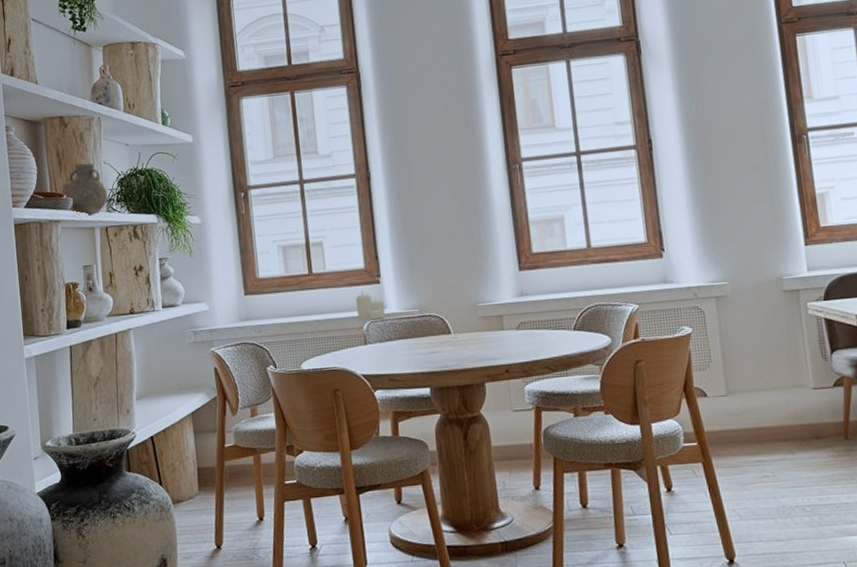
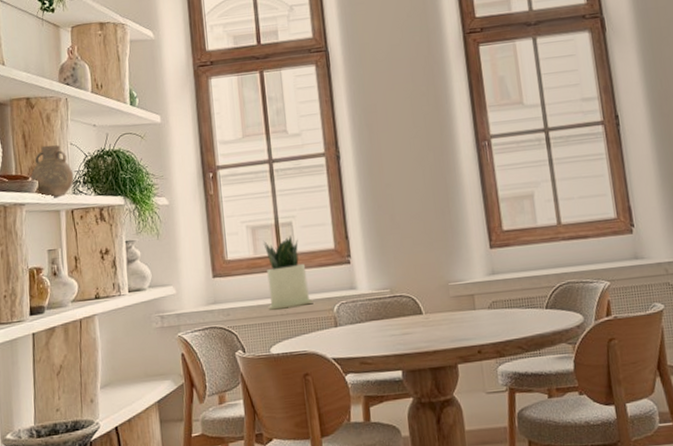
planter: none [294,255,344,328] -> present [263,236,314,311]
candle: present [355,291,386,321] -> none [325,272,356,303]

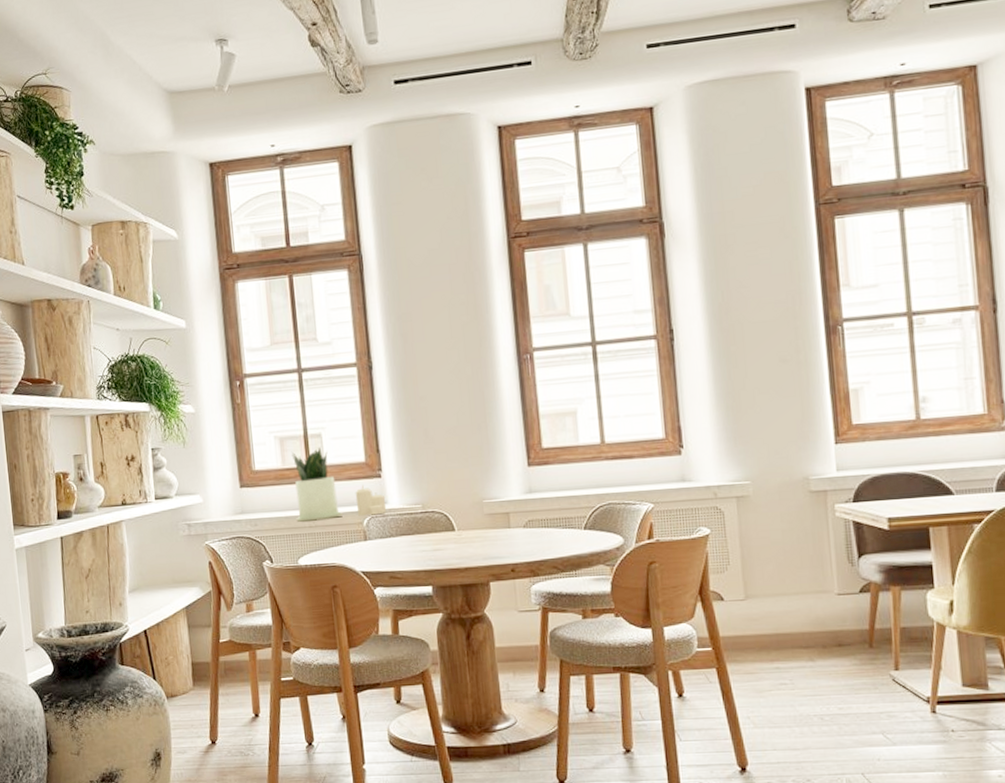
ceramic vessel: present [30,145,74,200] -> none [54,349,98,405]
candle: none [325,272,356,303] -> present [355,485,387,516]

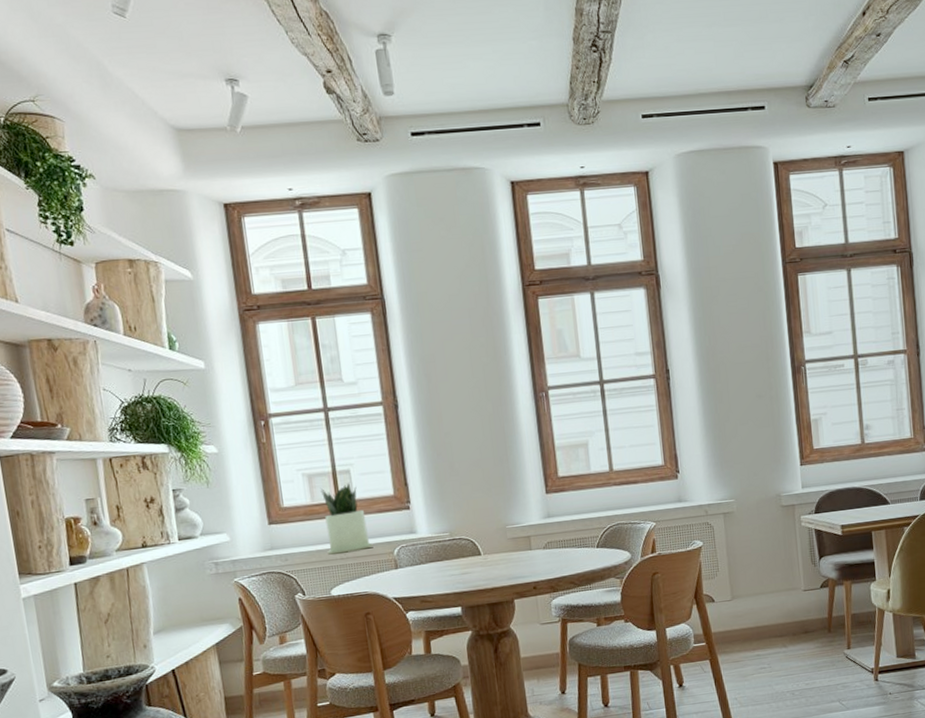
candle: present [355,485,387,516] -> none [385,517,416,546]

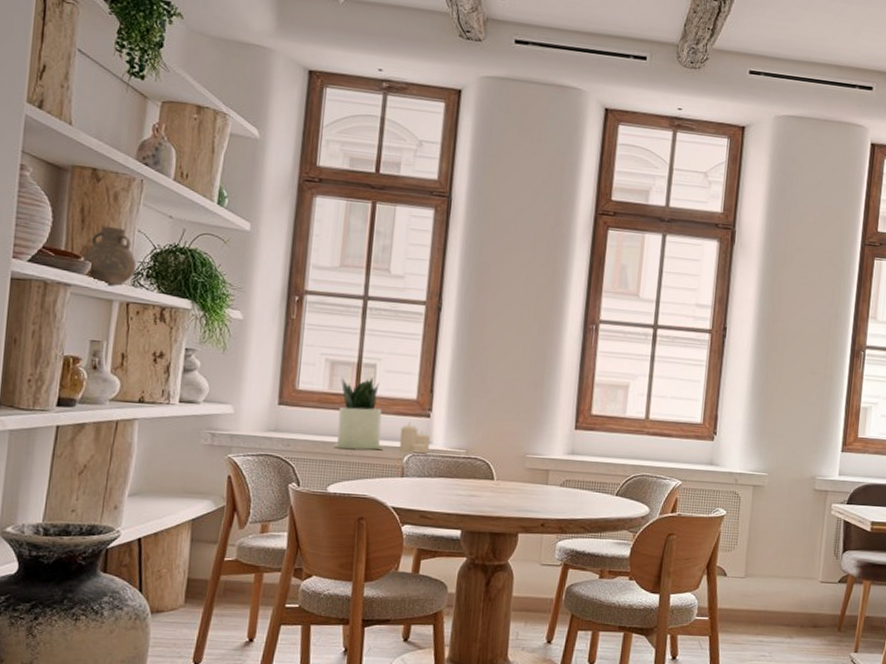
ceramic vessel: none [59,390,110,448] -> present [83,226,137,287]
candle: none [385,517,416,546] -> present [399,422,430,454]

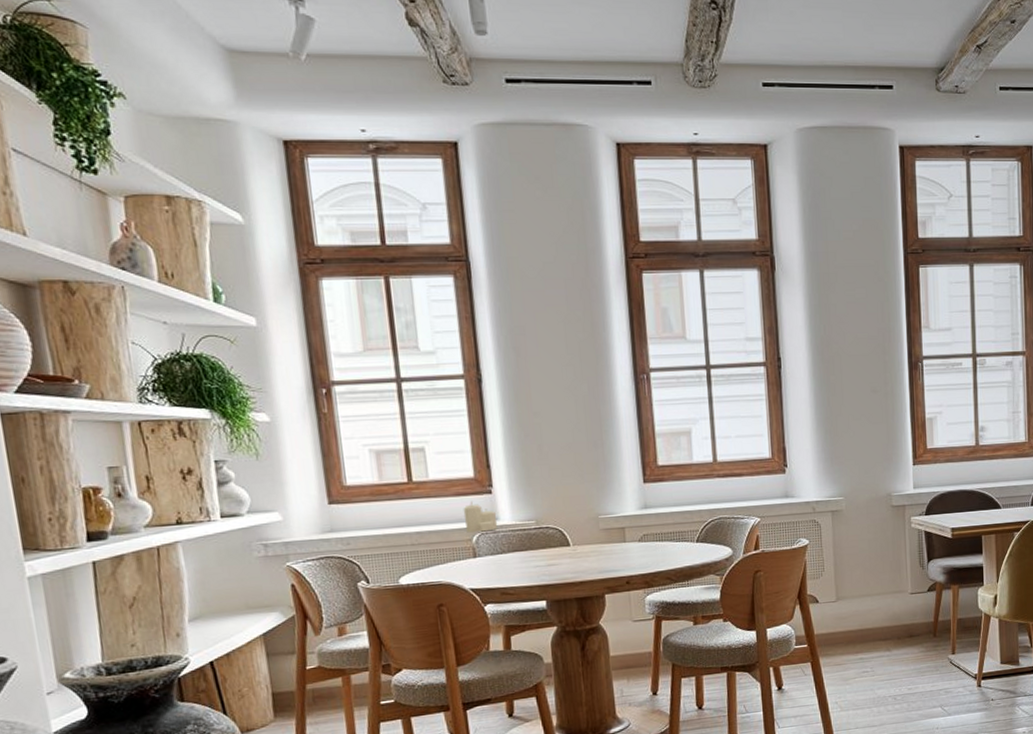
ceramic vessel: present [83,226,137,287] -> none [76,342,140,408]
planter: present [332,378,385,451] -> none [390,462,450,541]

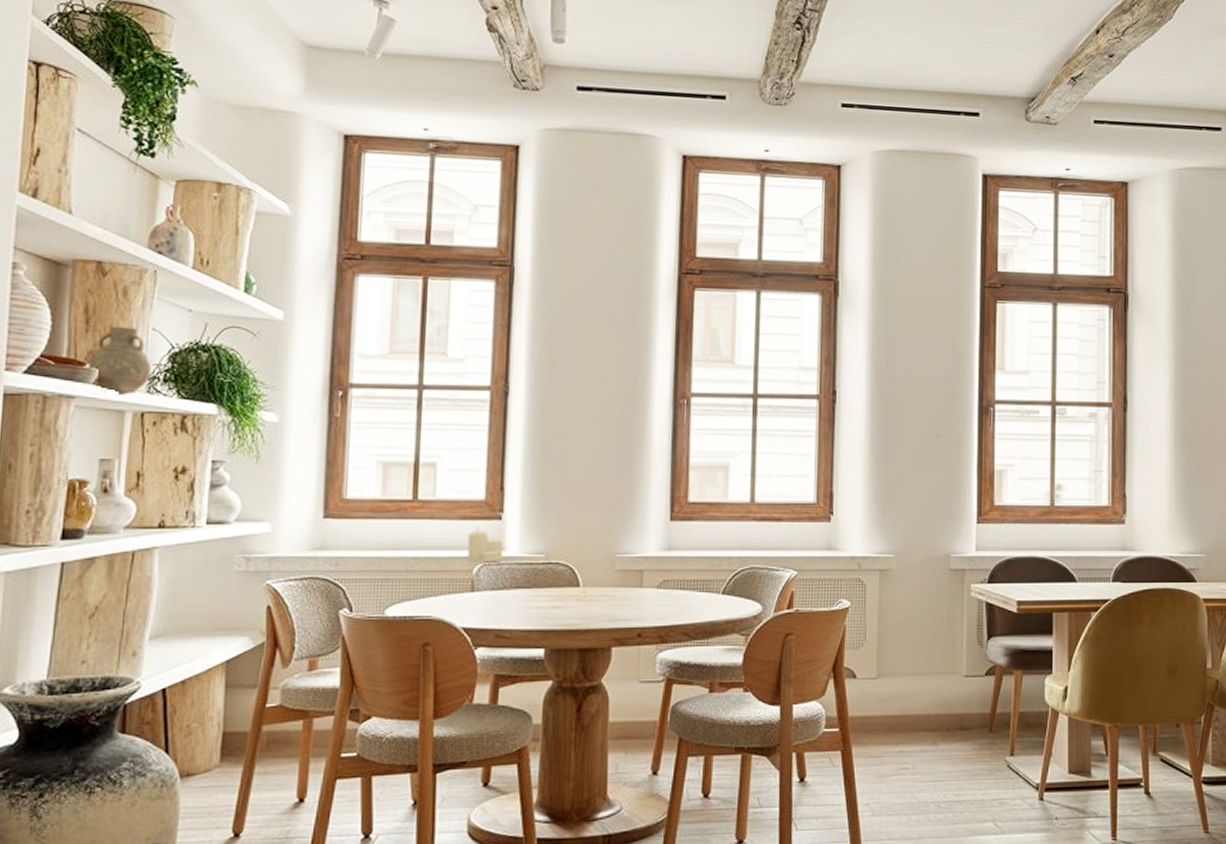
ceramic vessel: none [76,342,140,408] -> present [88,326,152,396]

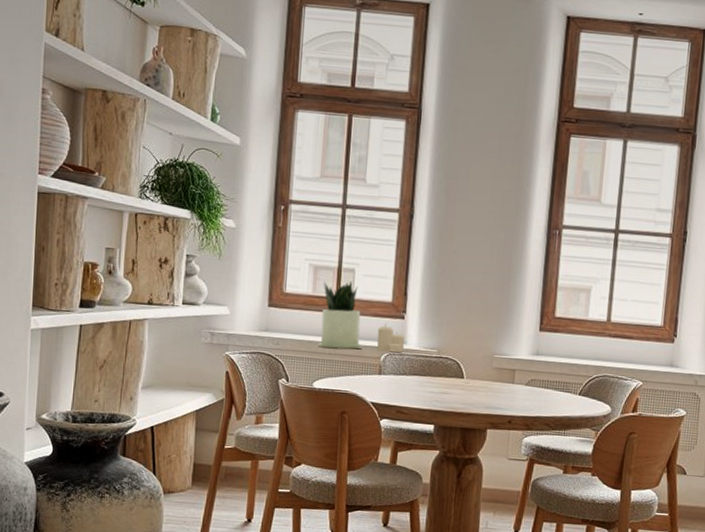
ceramic vessel: present [88,326,152,396] -> none [97,143,143,199]
planter: none [388,479,450,566] -> present [316,282,364,350]

